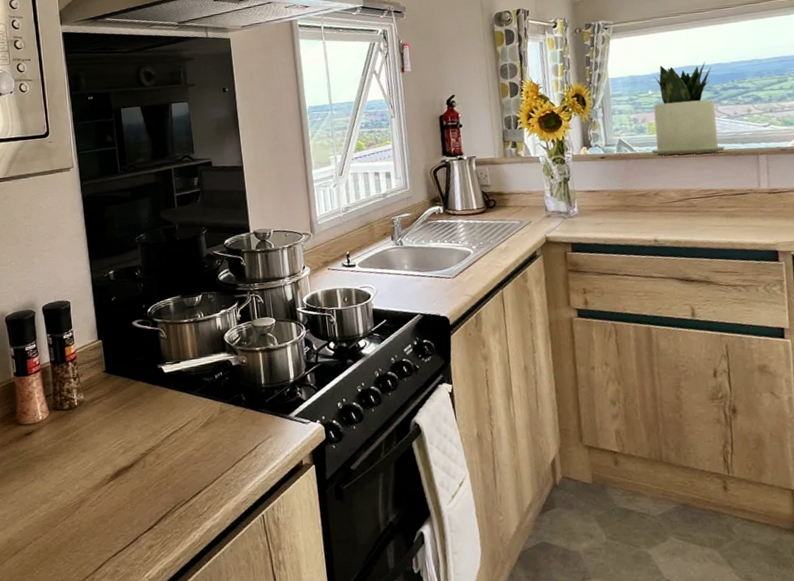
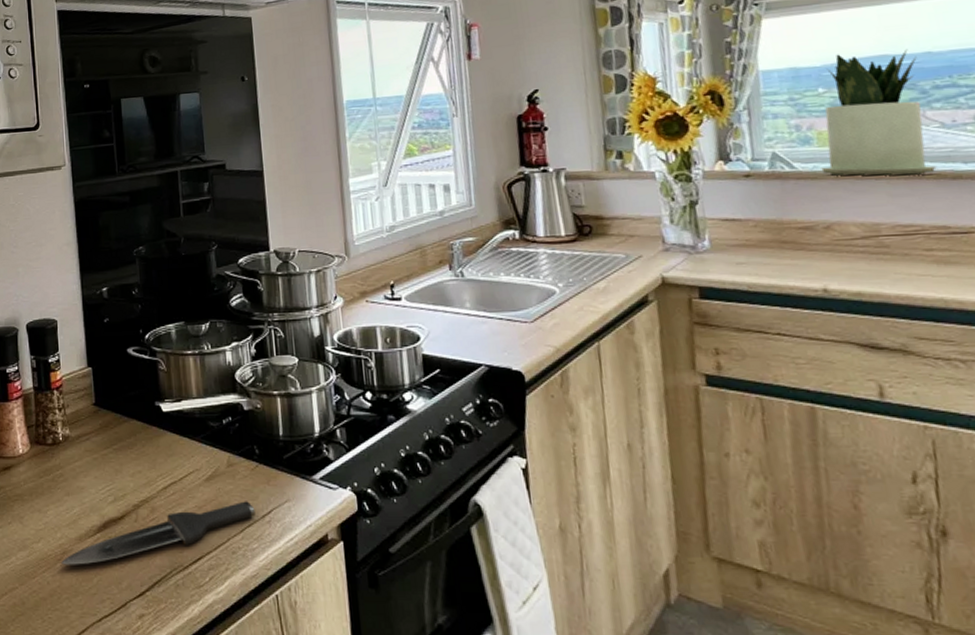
knife: none [78,440,244,512] -> present [60,501,256,565]

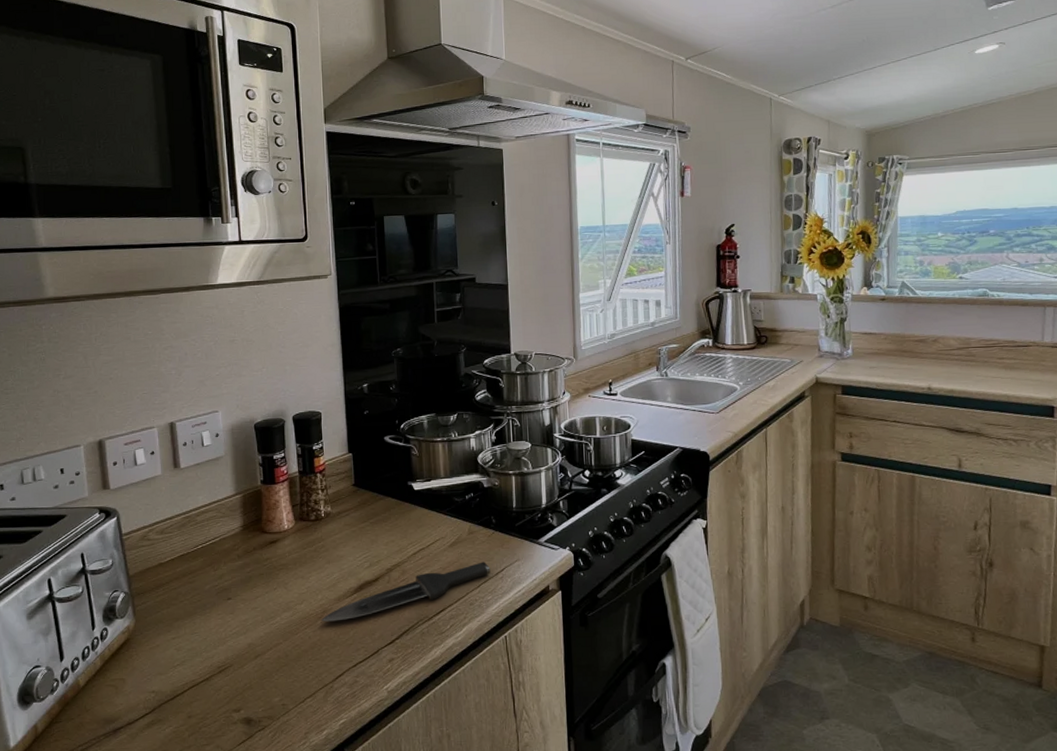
planter: present [821,49,937,176] -> none [934,205,1012,302]

